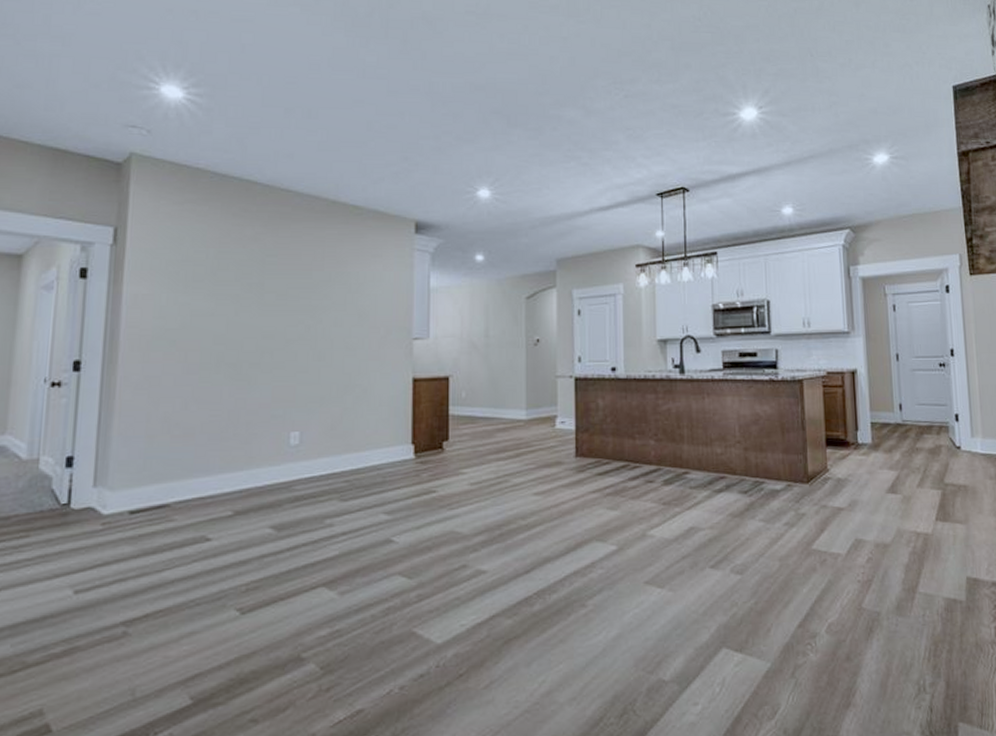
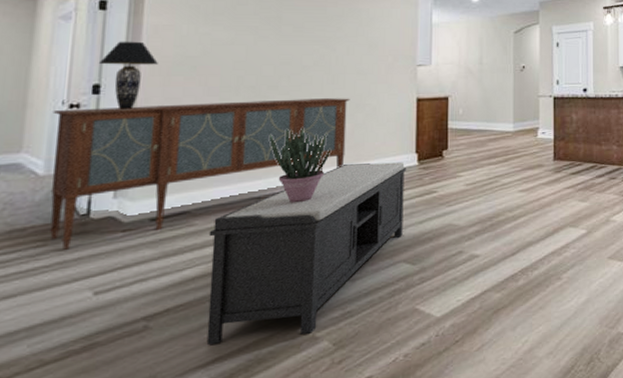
sideboard: none [31,377,338,542] -> present [48,98,350,250]
table lamp: none [78,313,137,390] -> present [98,41,158,110]
bench: none [186,454,402,659] -> present [206,162,407,345]
potted plant: none [250,411,318,499] -> present [269,128,332,203]

